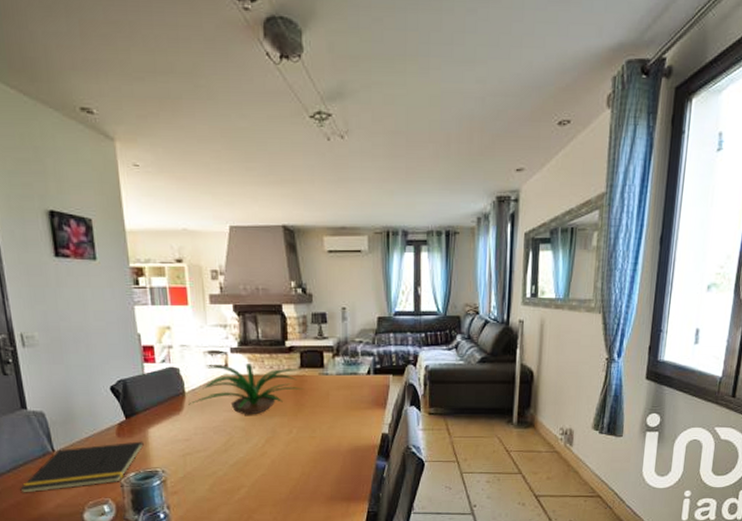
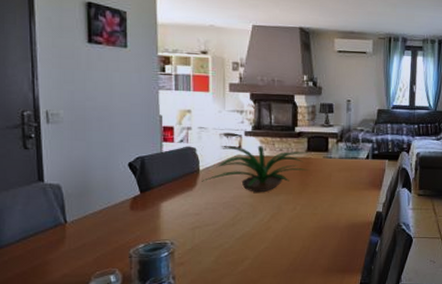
notepad: present [20,441,144,493] -> none [28,214,156,263]

